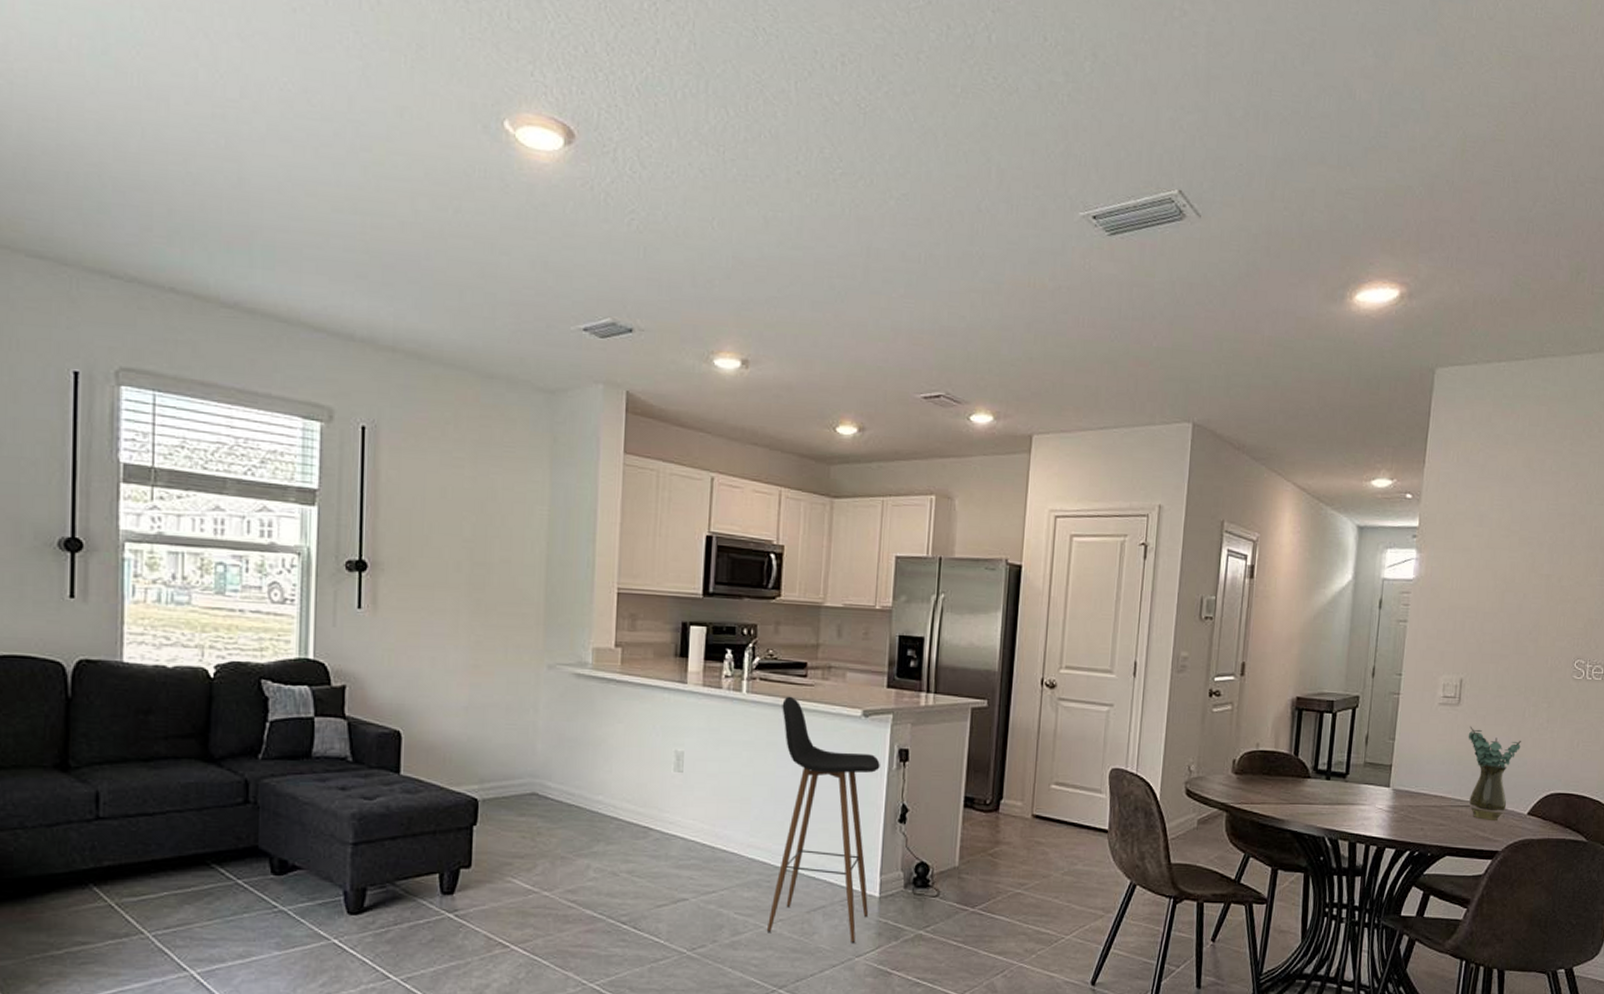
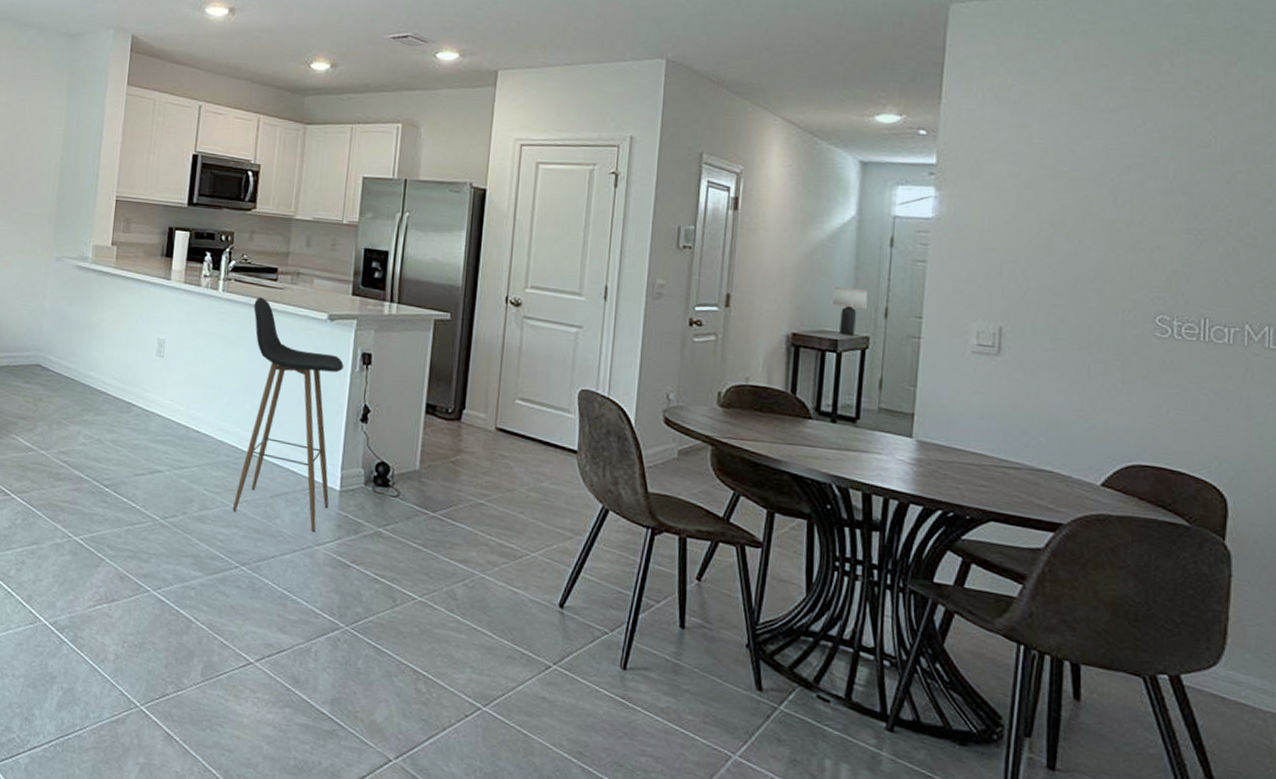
table lamp: none [1330,649,1360,697] -> present [832,286,868,337]
vase: present [1468,726,1521,822] -> none [1013,379,1087,490]

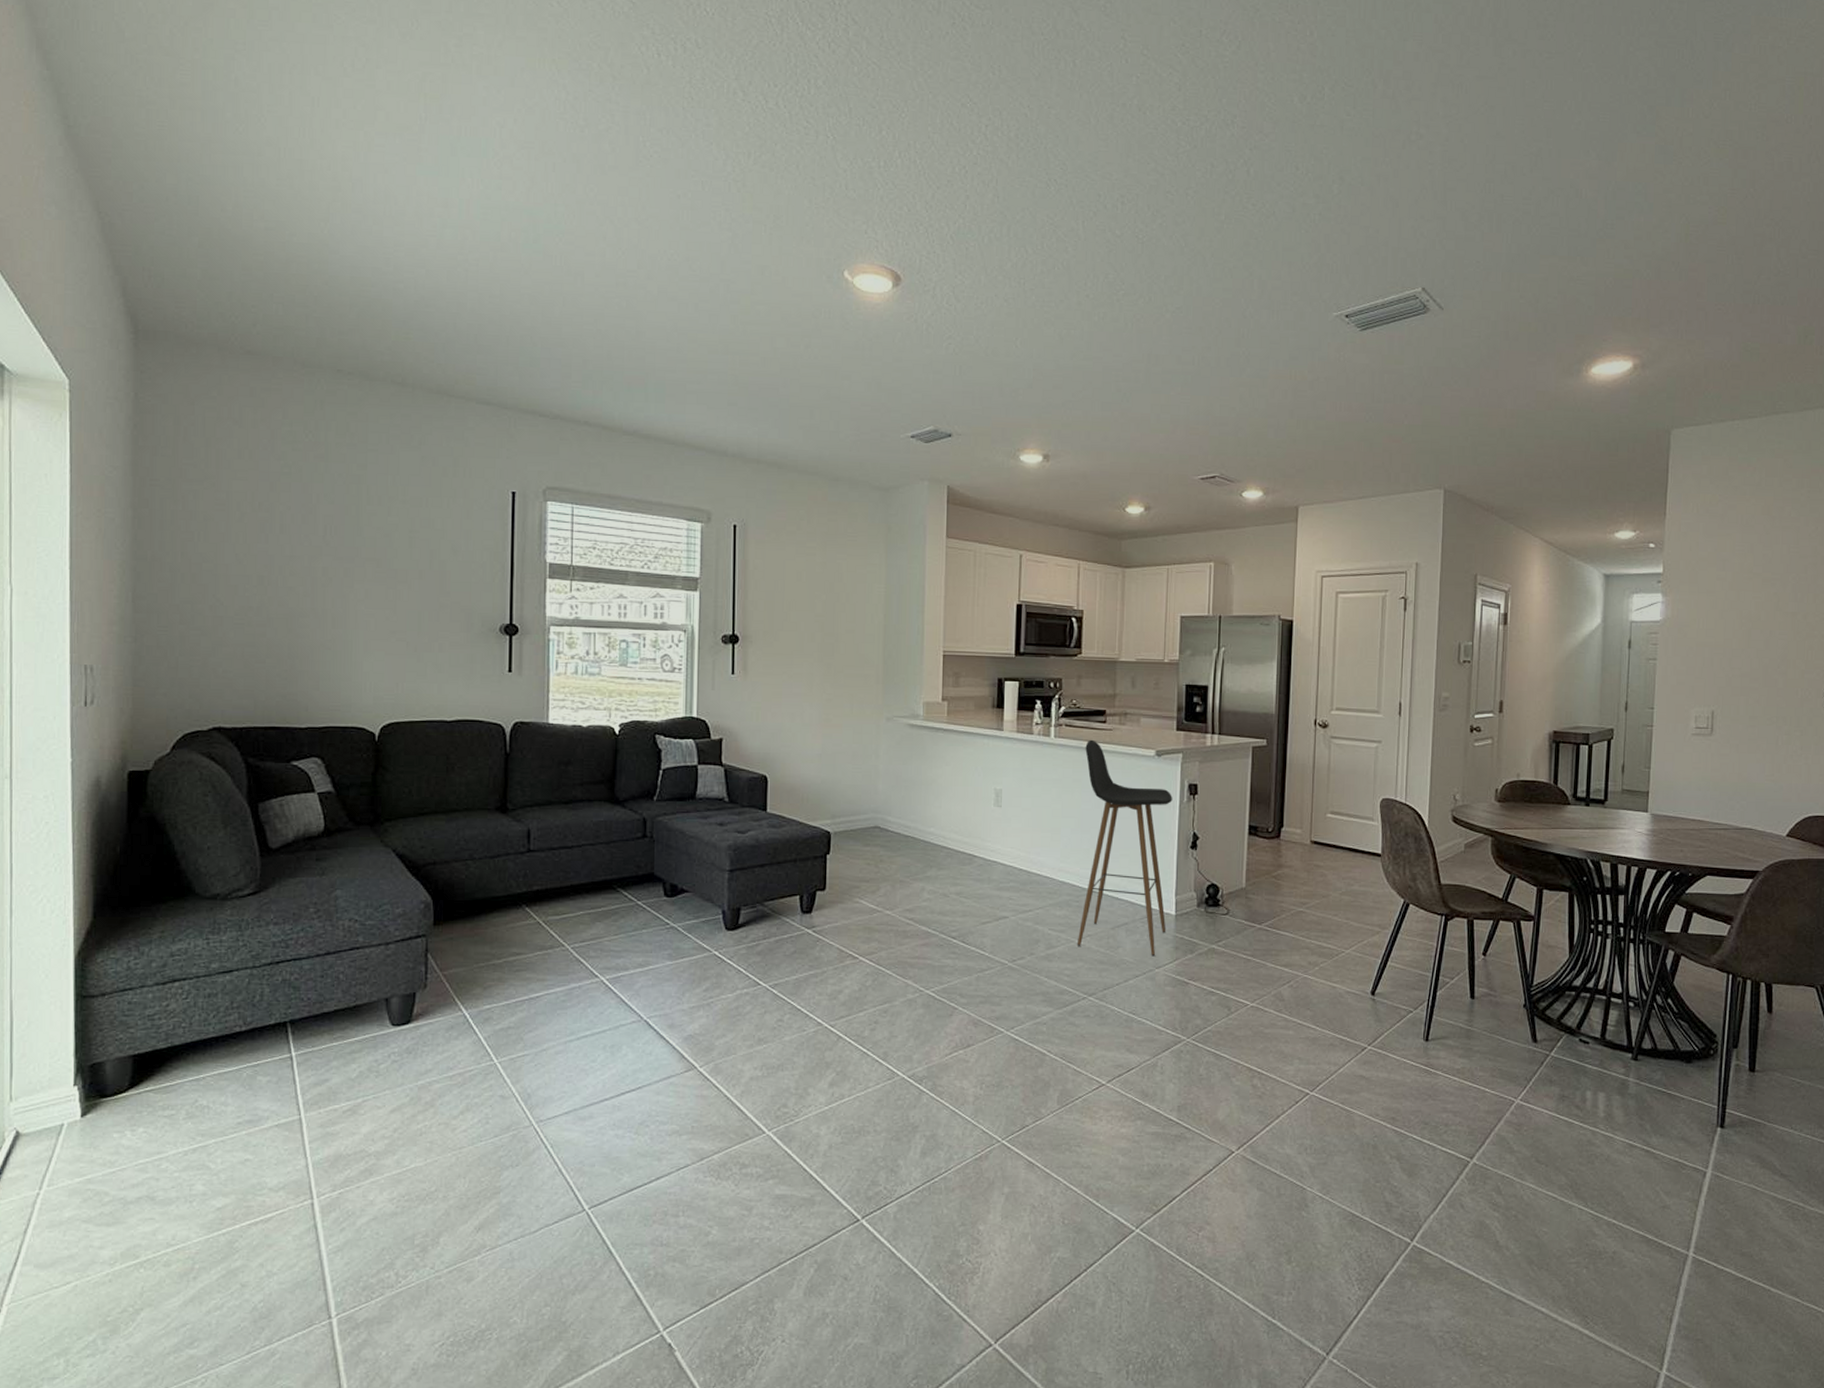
table lamp: present [832,286,868,337] -> none [1584,686,1612,730]

